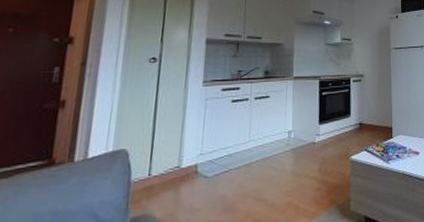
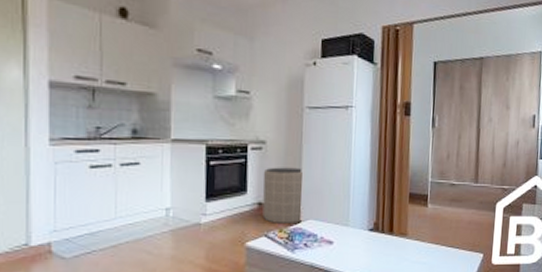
trash can: none [362,94,395,140] -> present [262,167,303,223]

